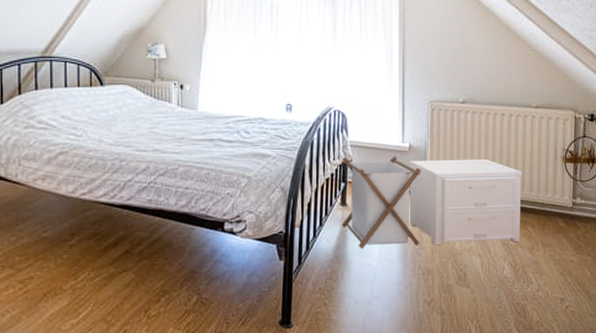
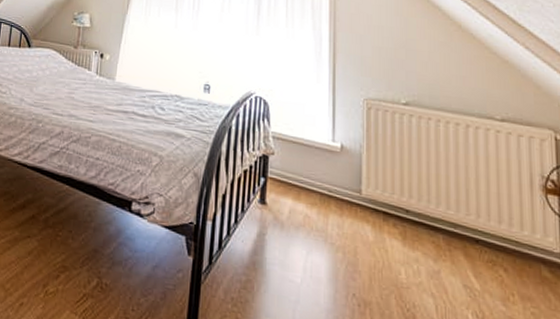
laundry basket: present [341,156,421,249] -> none [259,150,355,268]
side table: present [409,158,522,246] -> none [340,163,487,288]

